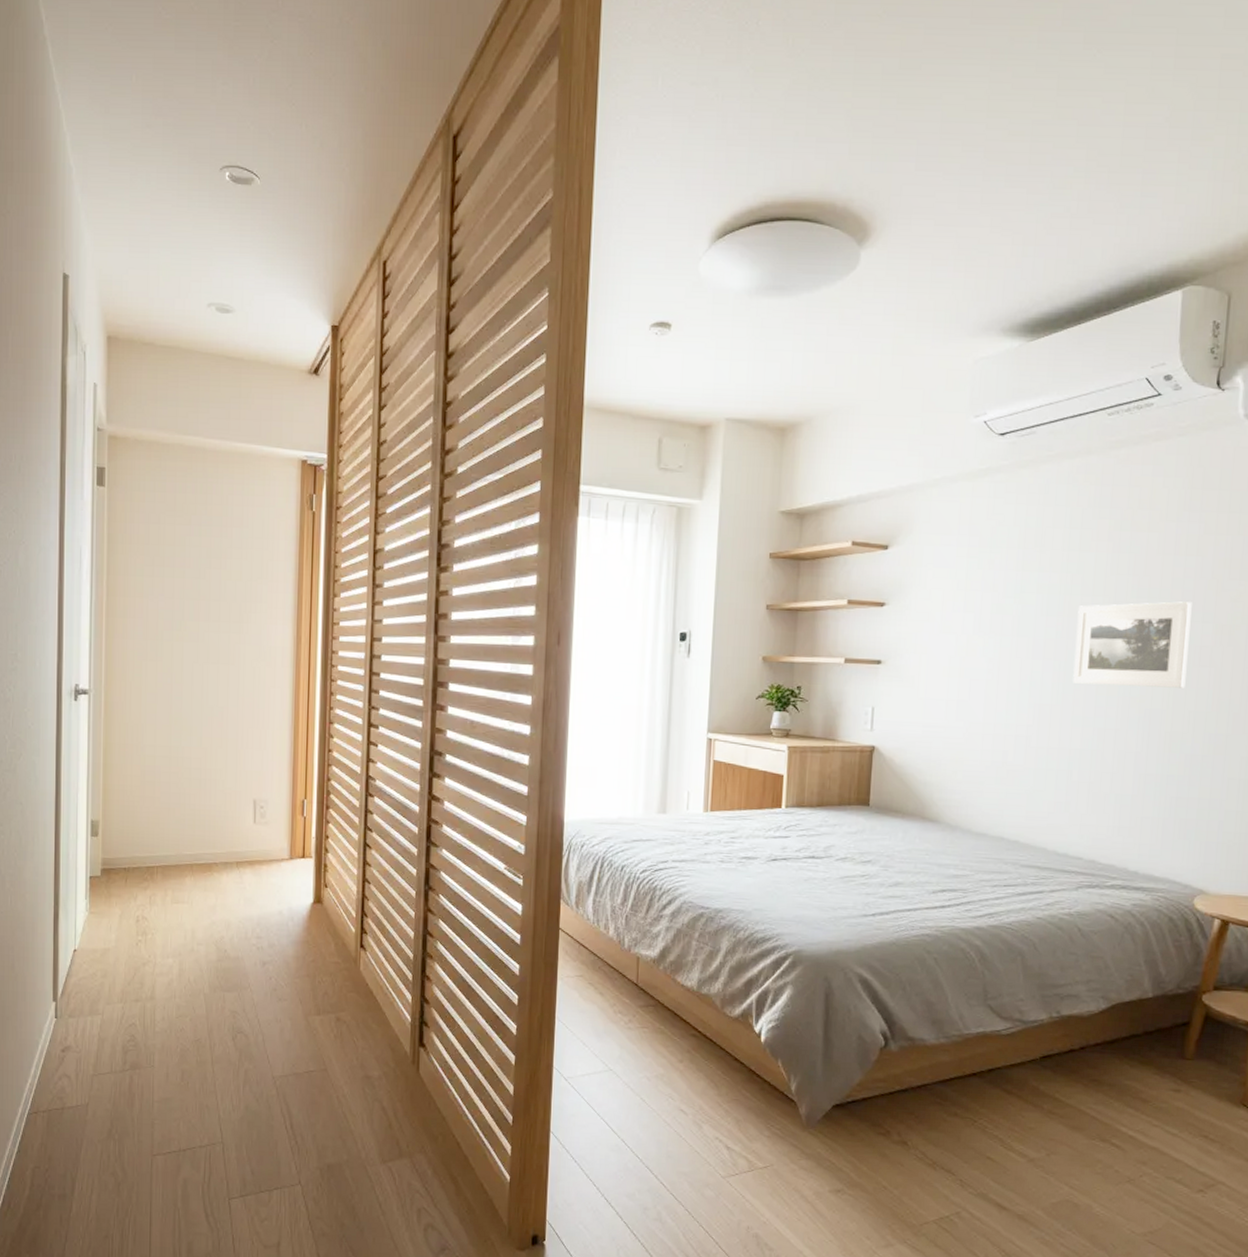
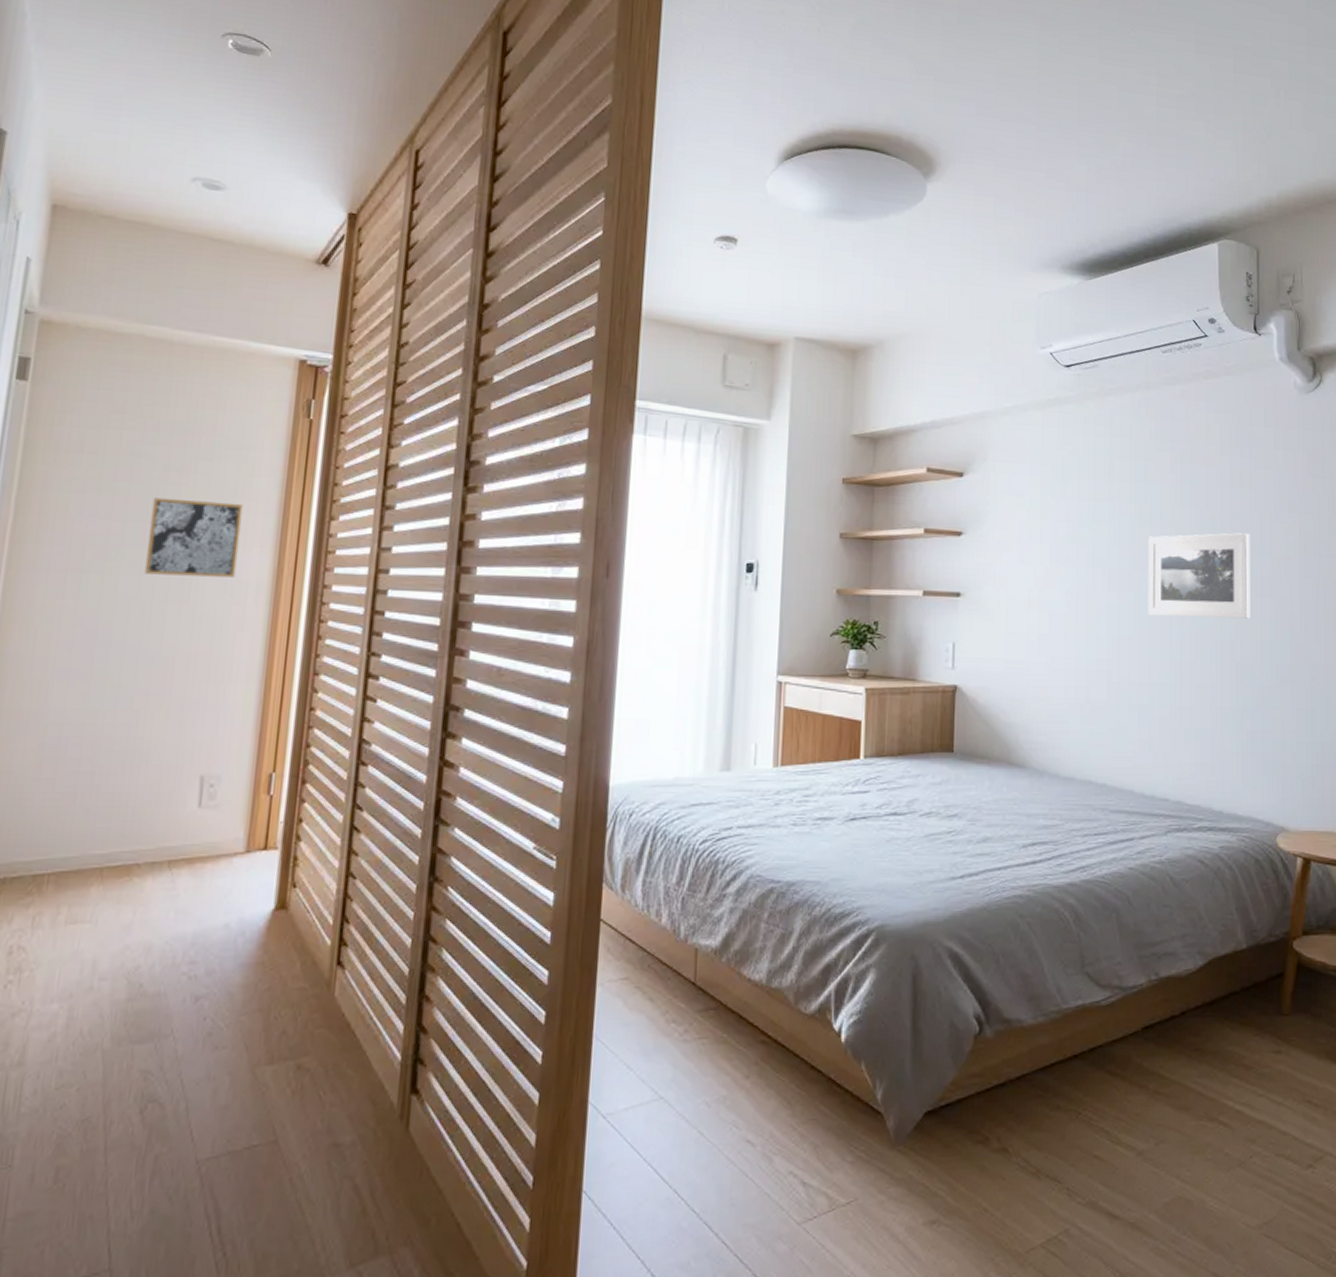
wall art: none [201,580,268,644] -> present [144,497,243,578]

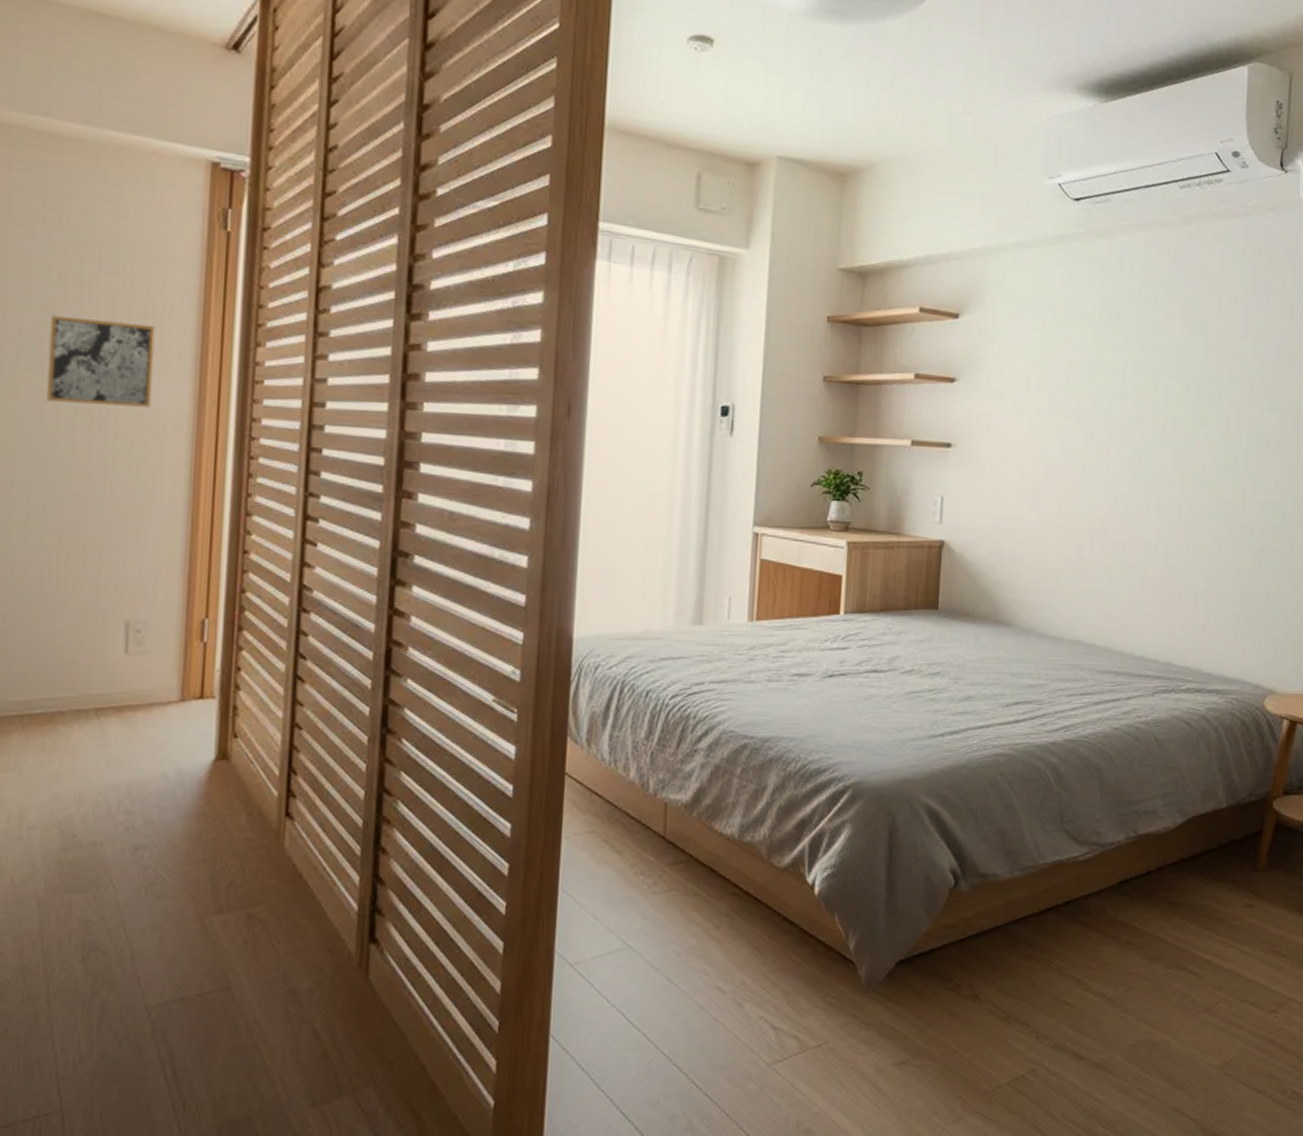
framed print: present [1148,533,1251,619] -> none [1148,387,1260,478]

